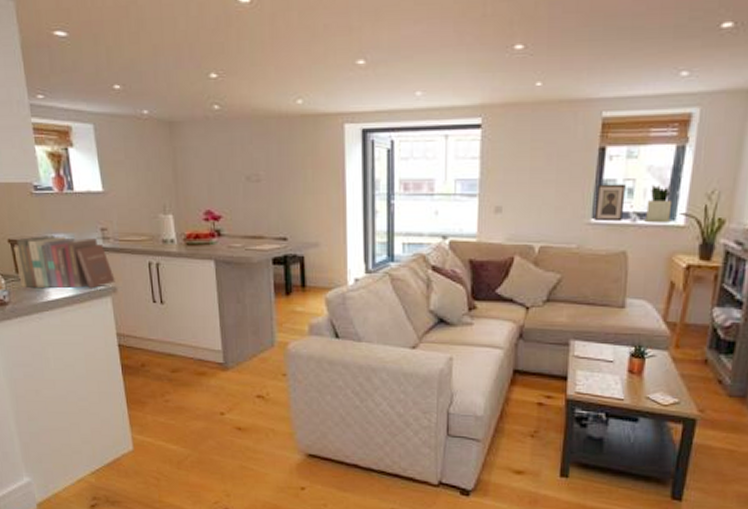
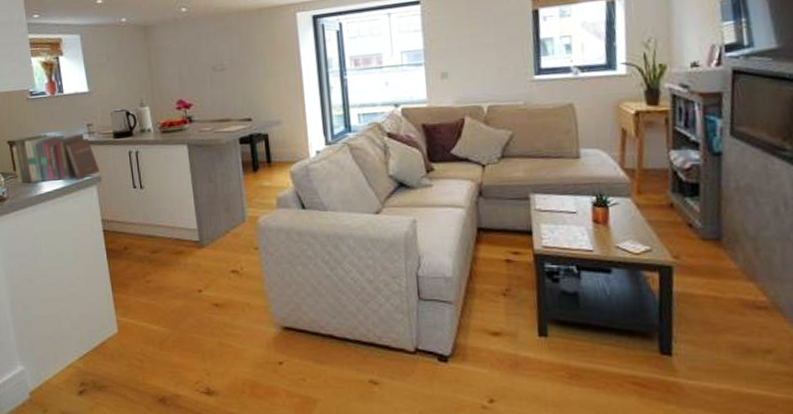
kettle: none [127,214,159,247] -> present [110,108,138,139]
picture frame: present [594,184,626,222] -> none [535,40,565,78]
planter: present [644,185,673,223] -> none [586,37,613,75]

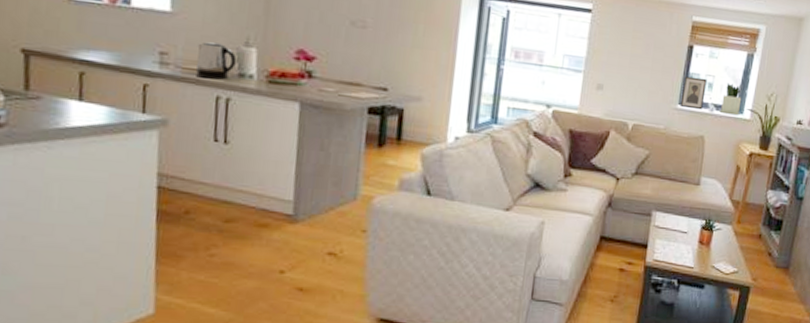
books: present [12,133,100,183] -> none [27,49,168,120]
picture frame: none [535,40,565,78] -> present [680,76,707,110]
planter: none [586,37,613,75] -> present [719,83,742,116]

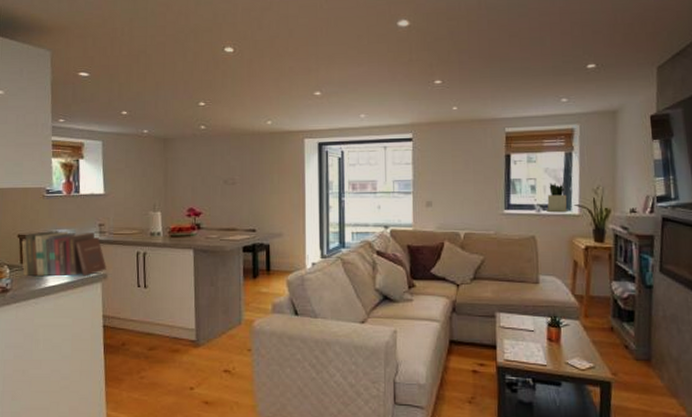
books: none [27,49,168,120] -> present [21,231,106,277]
kettle: present [196,42,237,79] -> none [122,212,148,240]
picture frame: present [680,76,707,110] -> none [506,182,530,212]

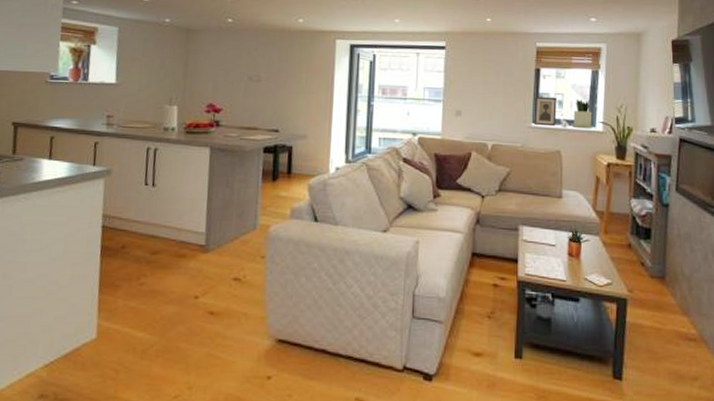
books: present [21,231,106,277] -> none [14,120,112,171]
picture frame: none [506,182,530,212] -> present [534,96,557,127]

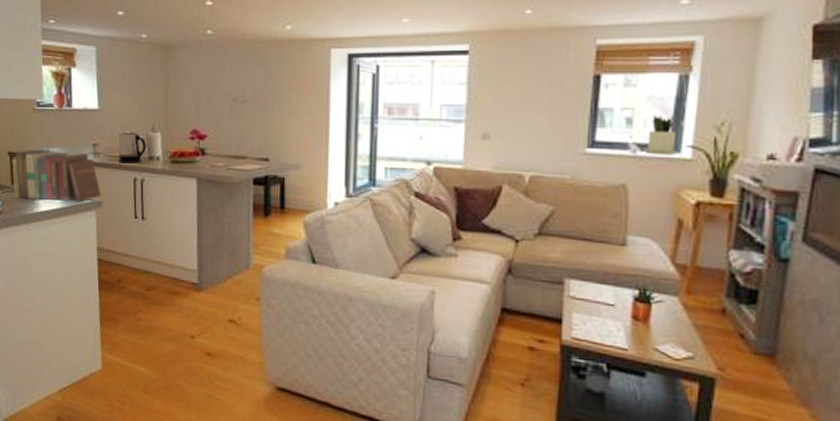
books: none [14,120,112,171] -> present [12,149,101,203]
kettle: none [133,104,163,134] -> present [118,131,147,163]
picture frame: present [534,96,557,127] -> none [589,112,624,153]

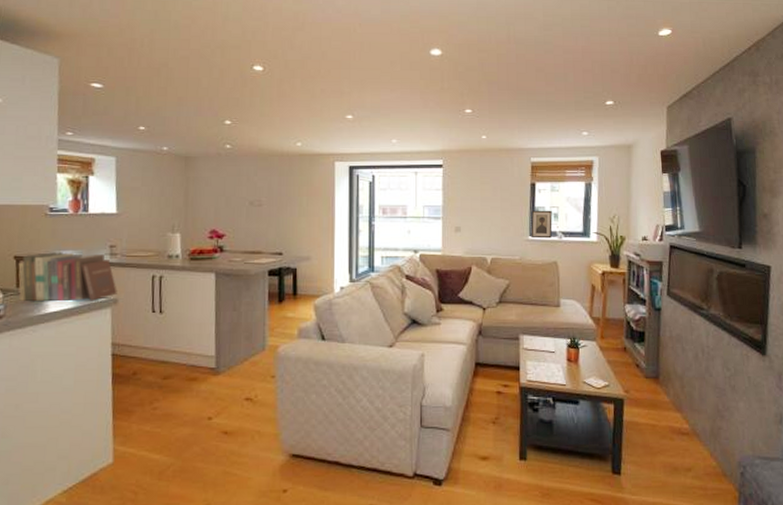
kettle: present [118,131,147,163] -> none [137,233,166,262]
picture frame: none [589,112,624,153] -> present [530,210,553,239]
planter: present [645,115,677,156] -> none [568,211,587,240]

